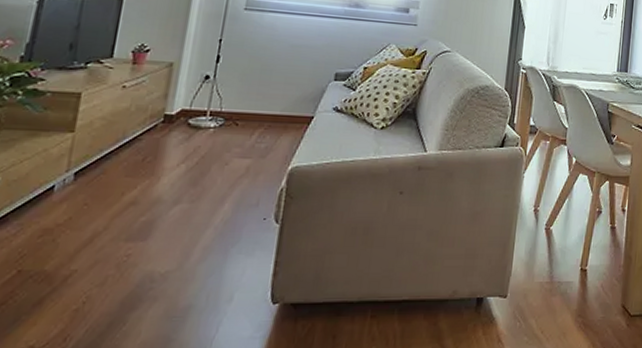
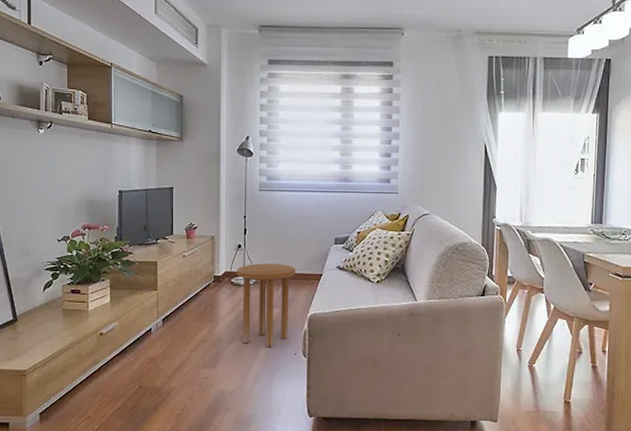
side table: none [191,100,280,212] -> present [237,263,296,348]

